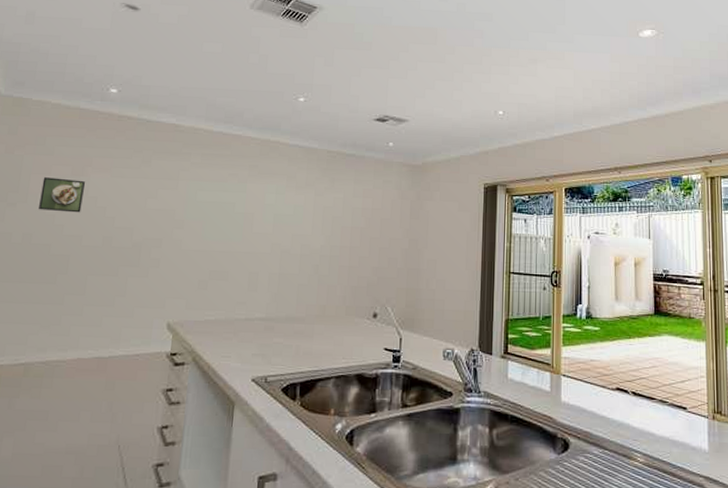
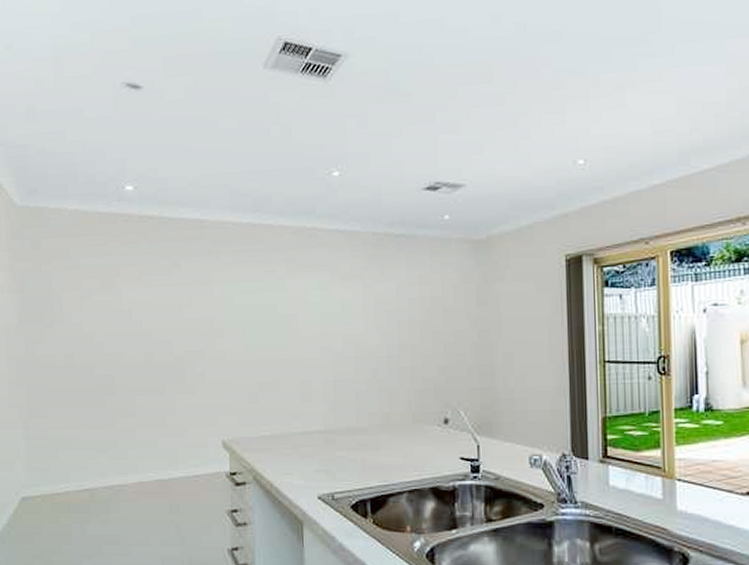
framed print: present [39,177,86,213] -> none [74,292,117,329]

